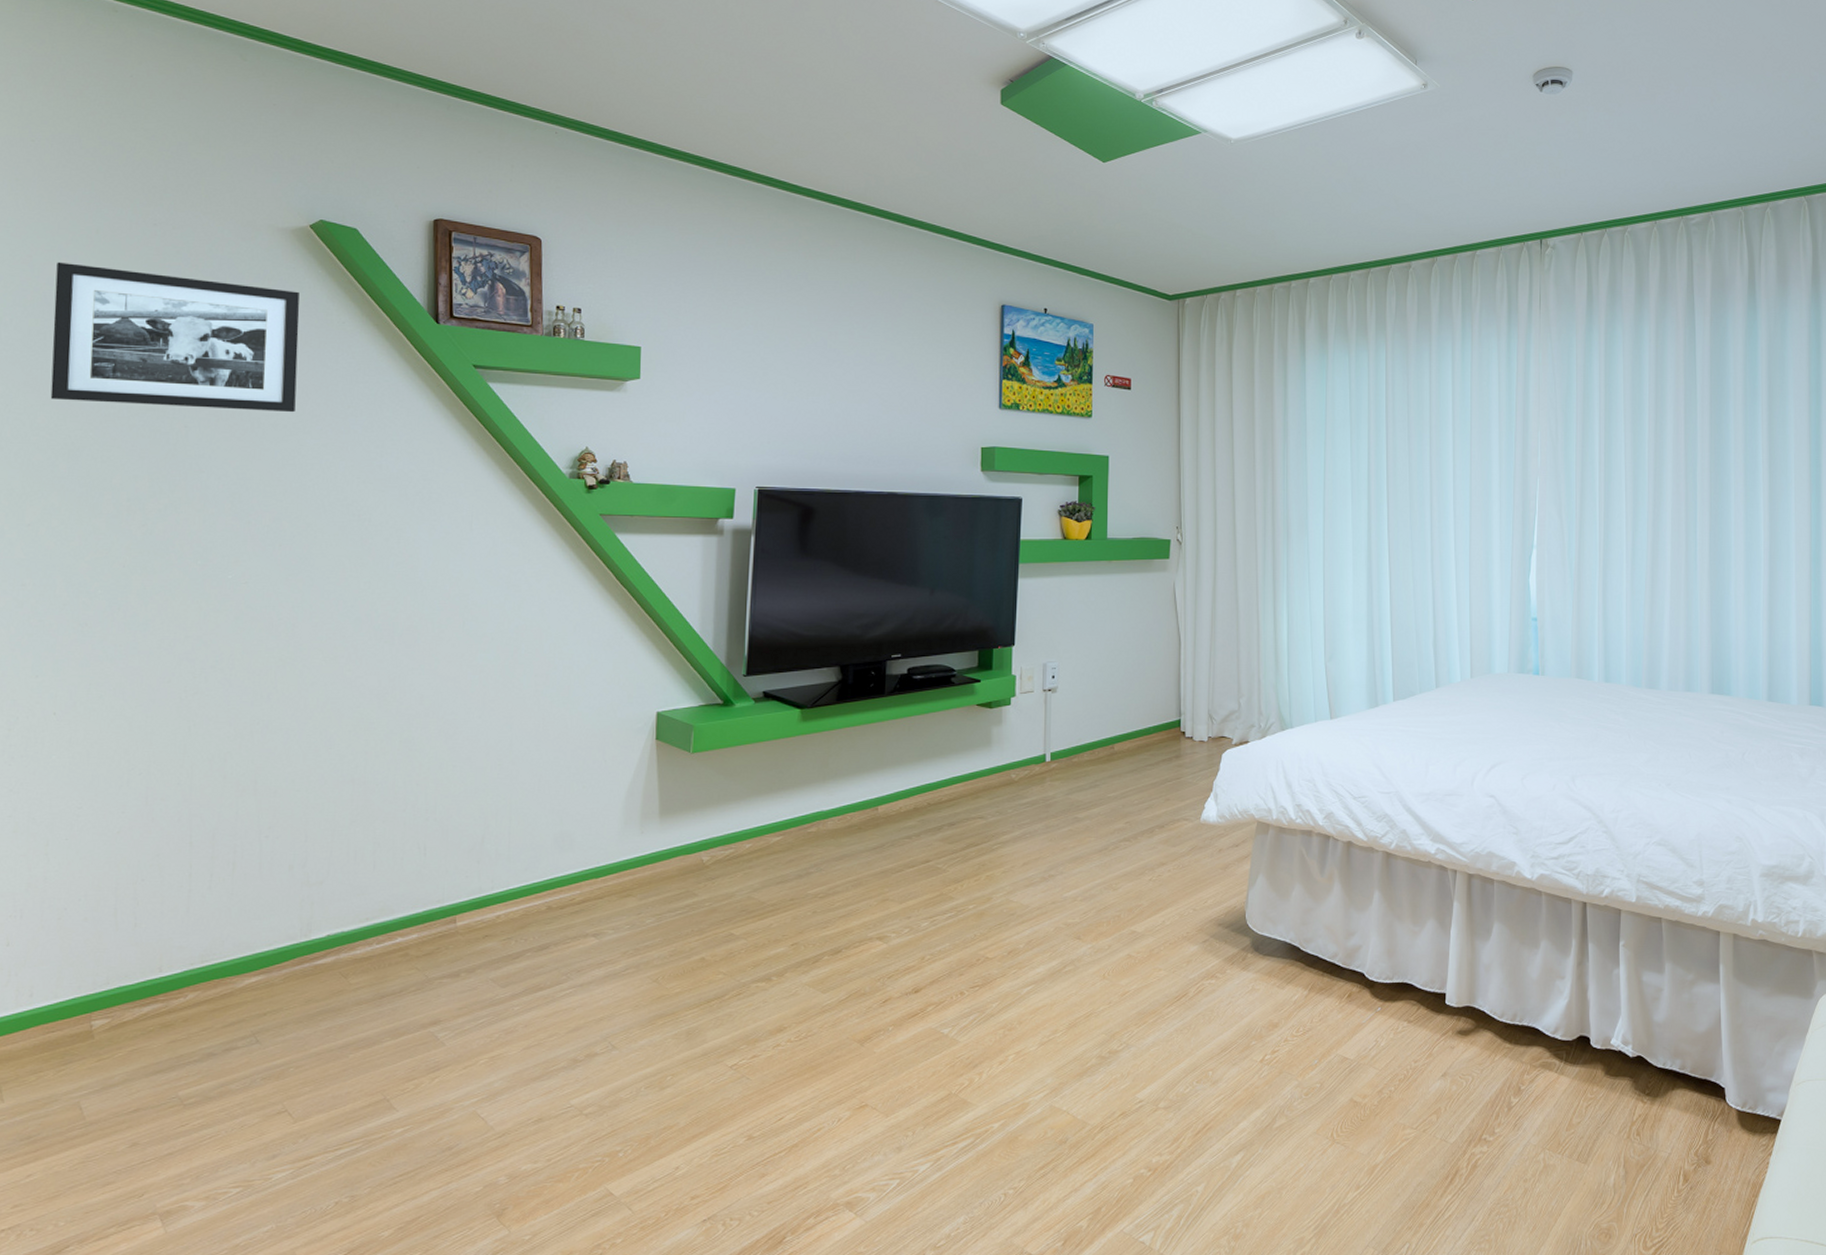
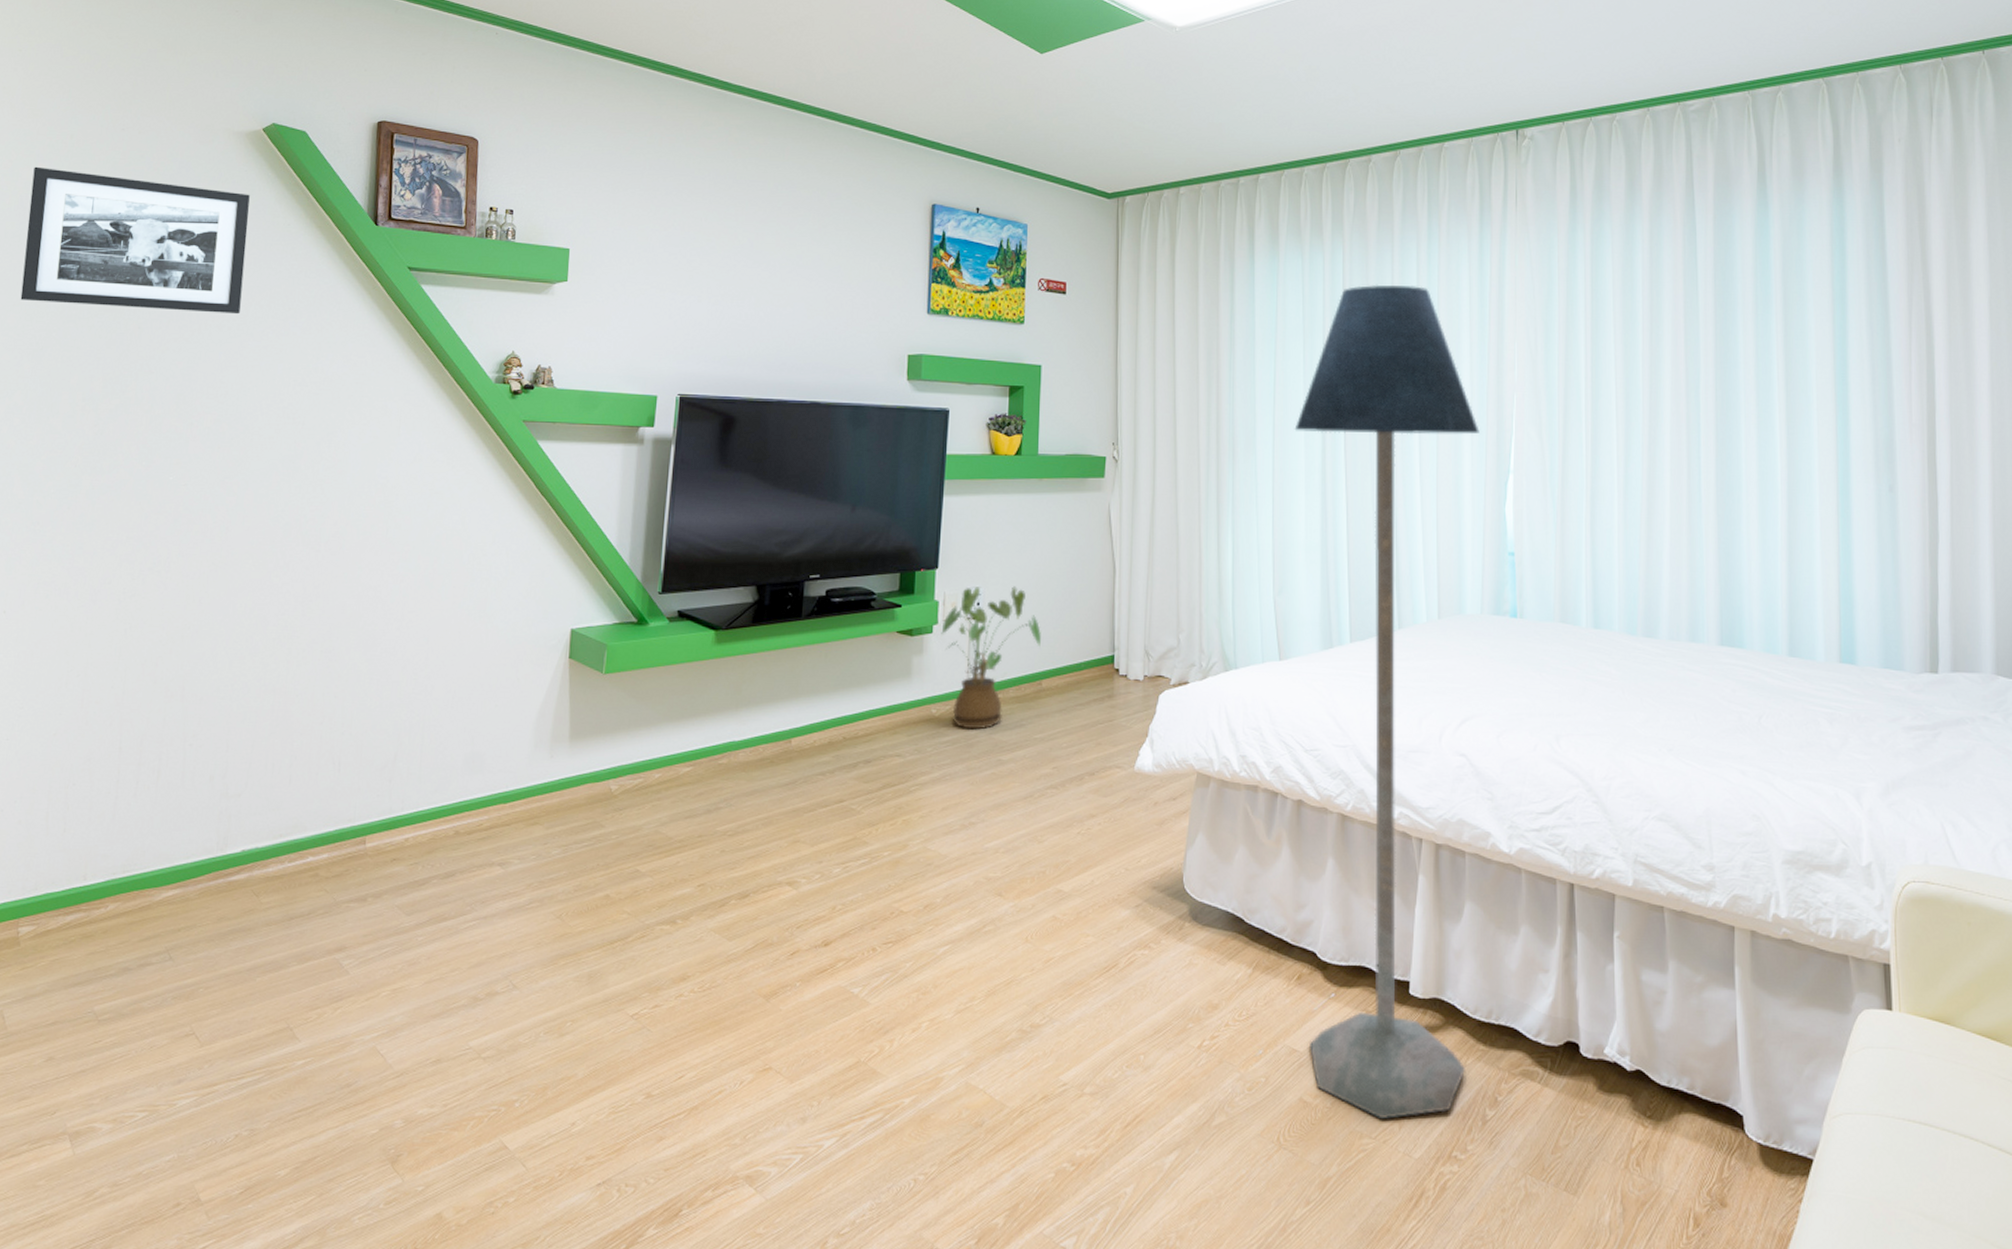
house plant: none [1018,660,1113,792] -> present [941,586,1041,730]
floor lamp: none [1342,379,1507,1111] -> present [1294,284,1480,1119]

